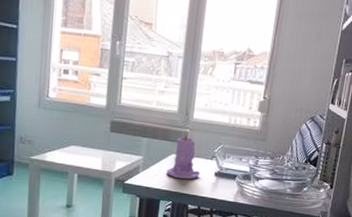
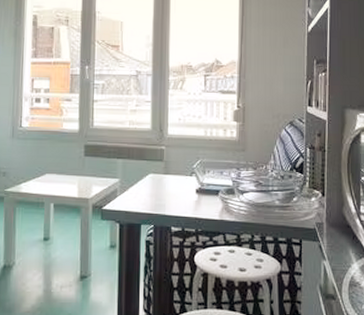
candle: present [166,132,200,180] -> none [145,149,181,200]

